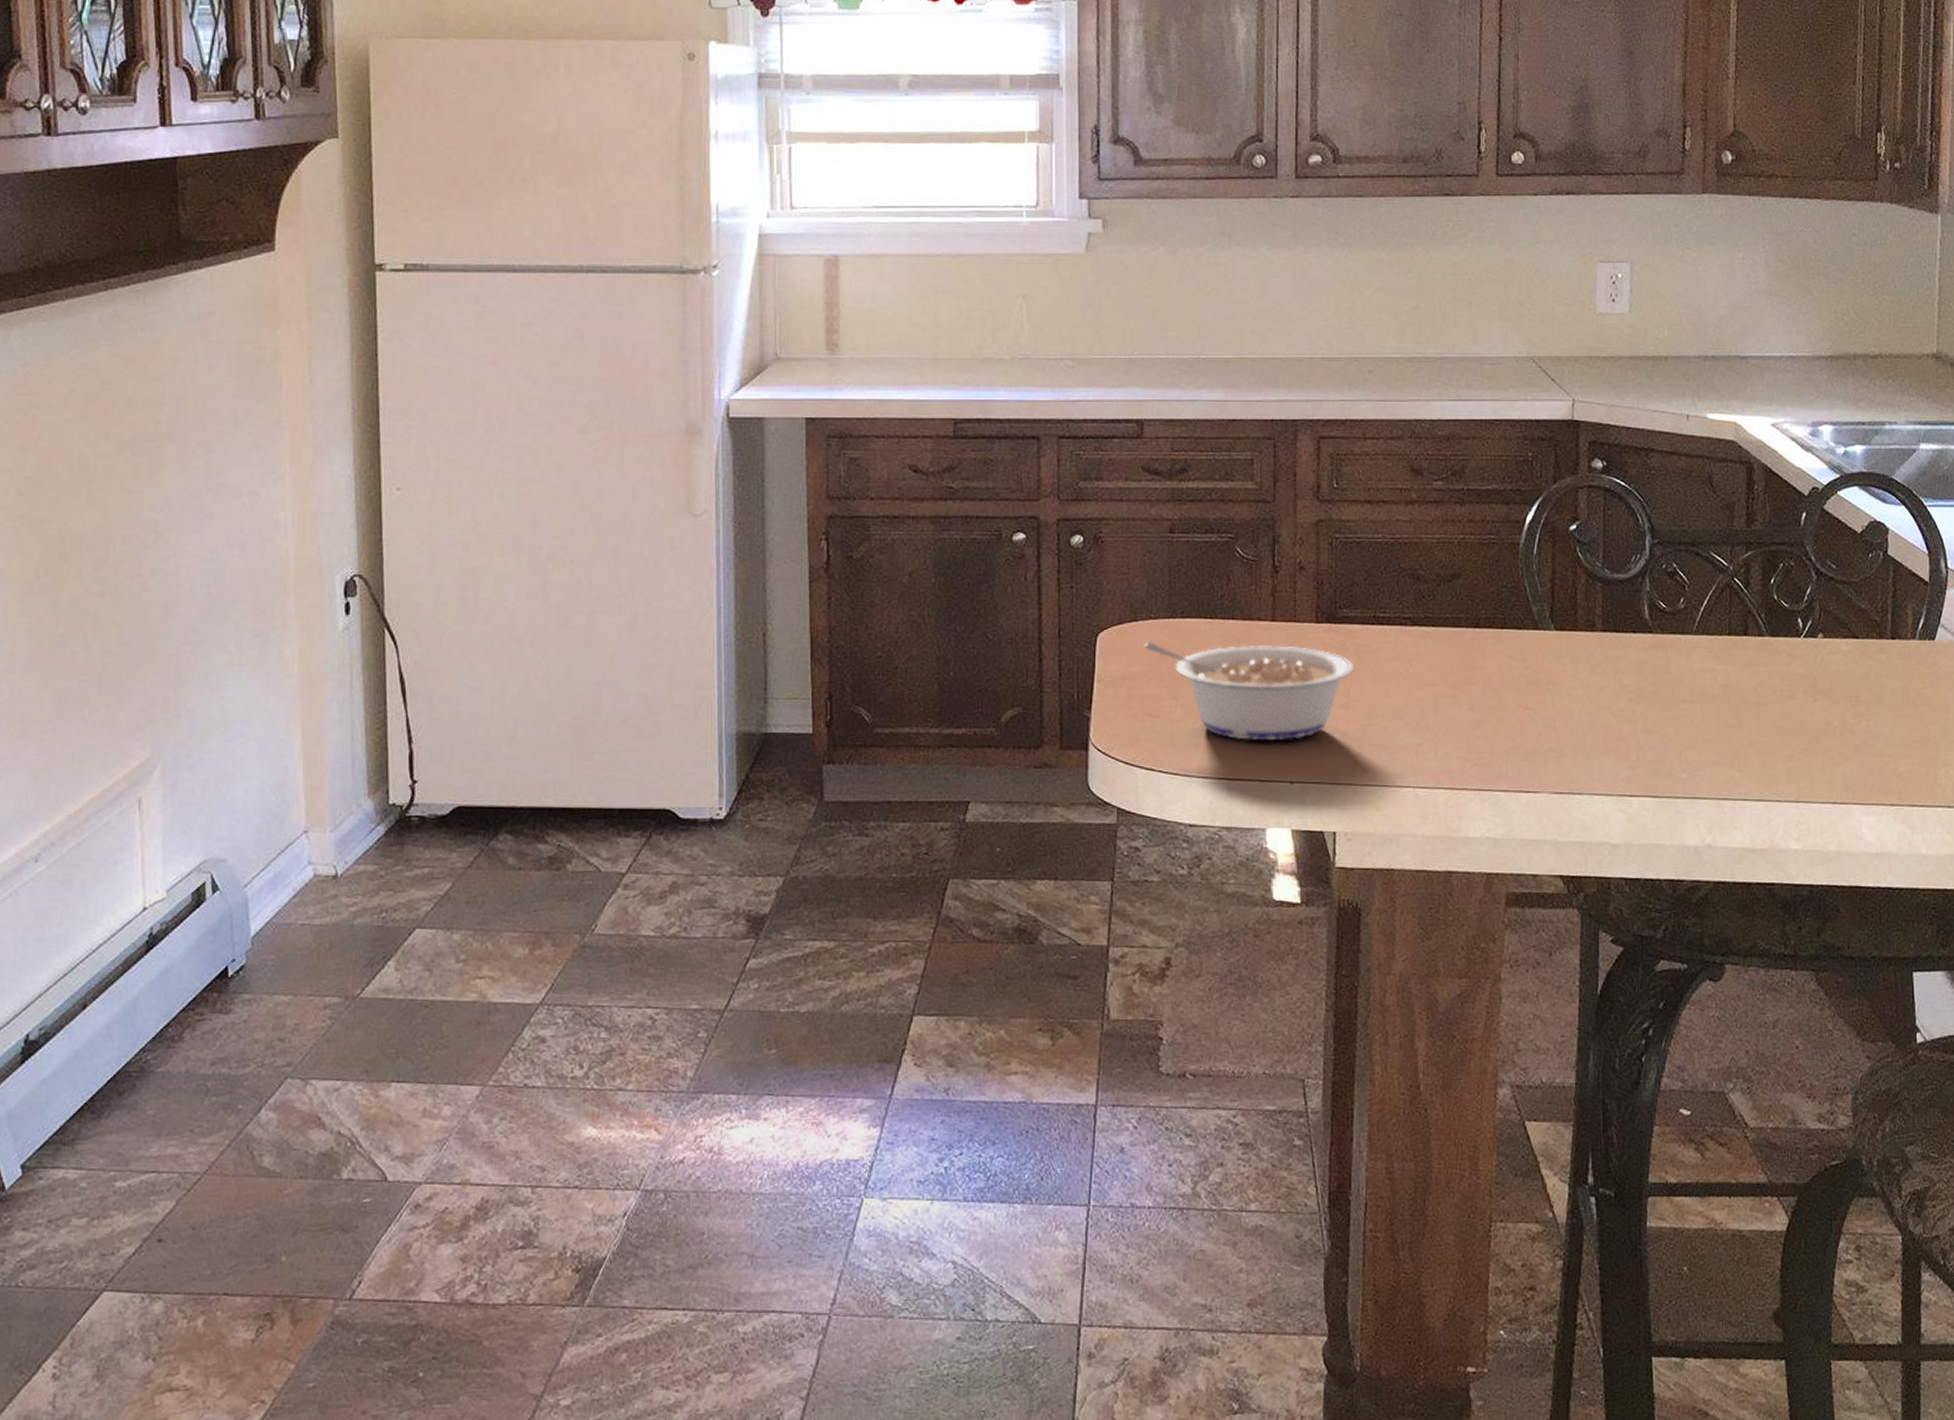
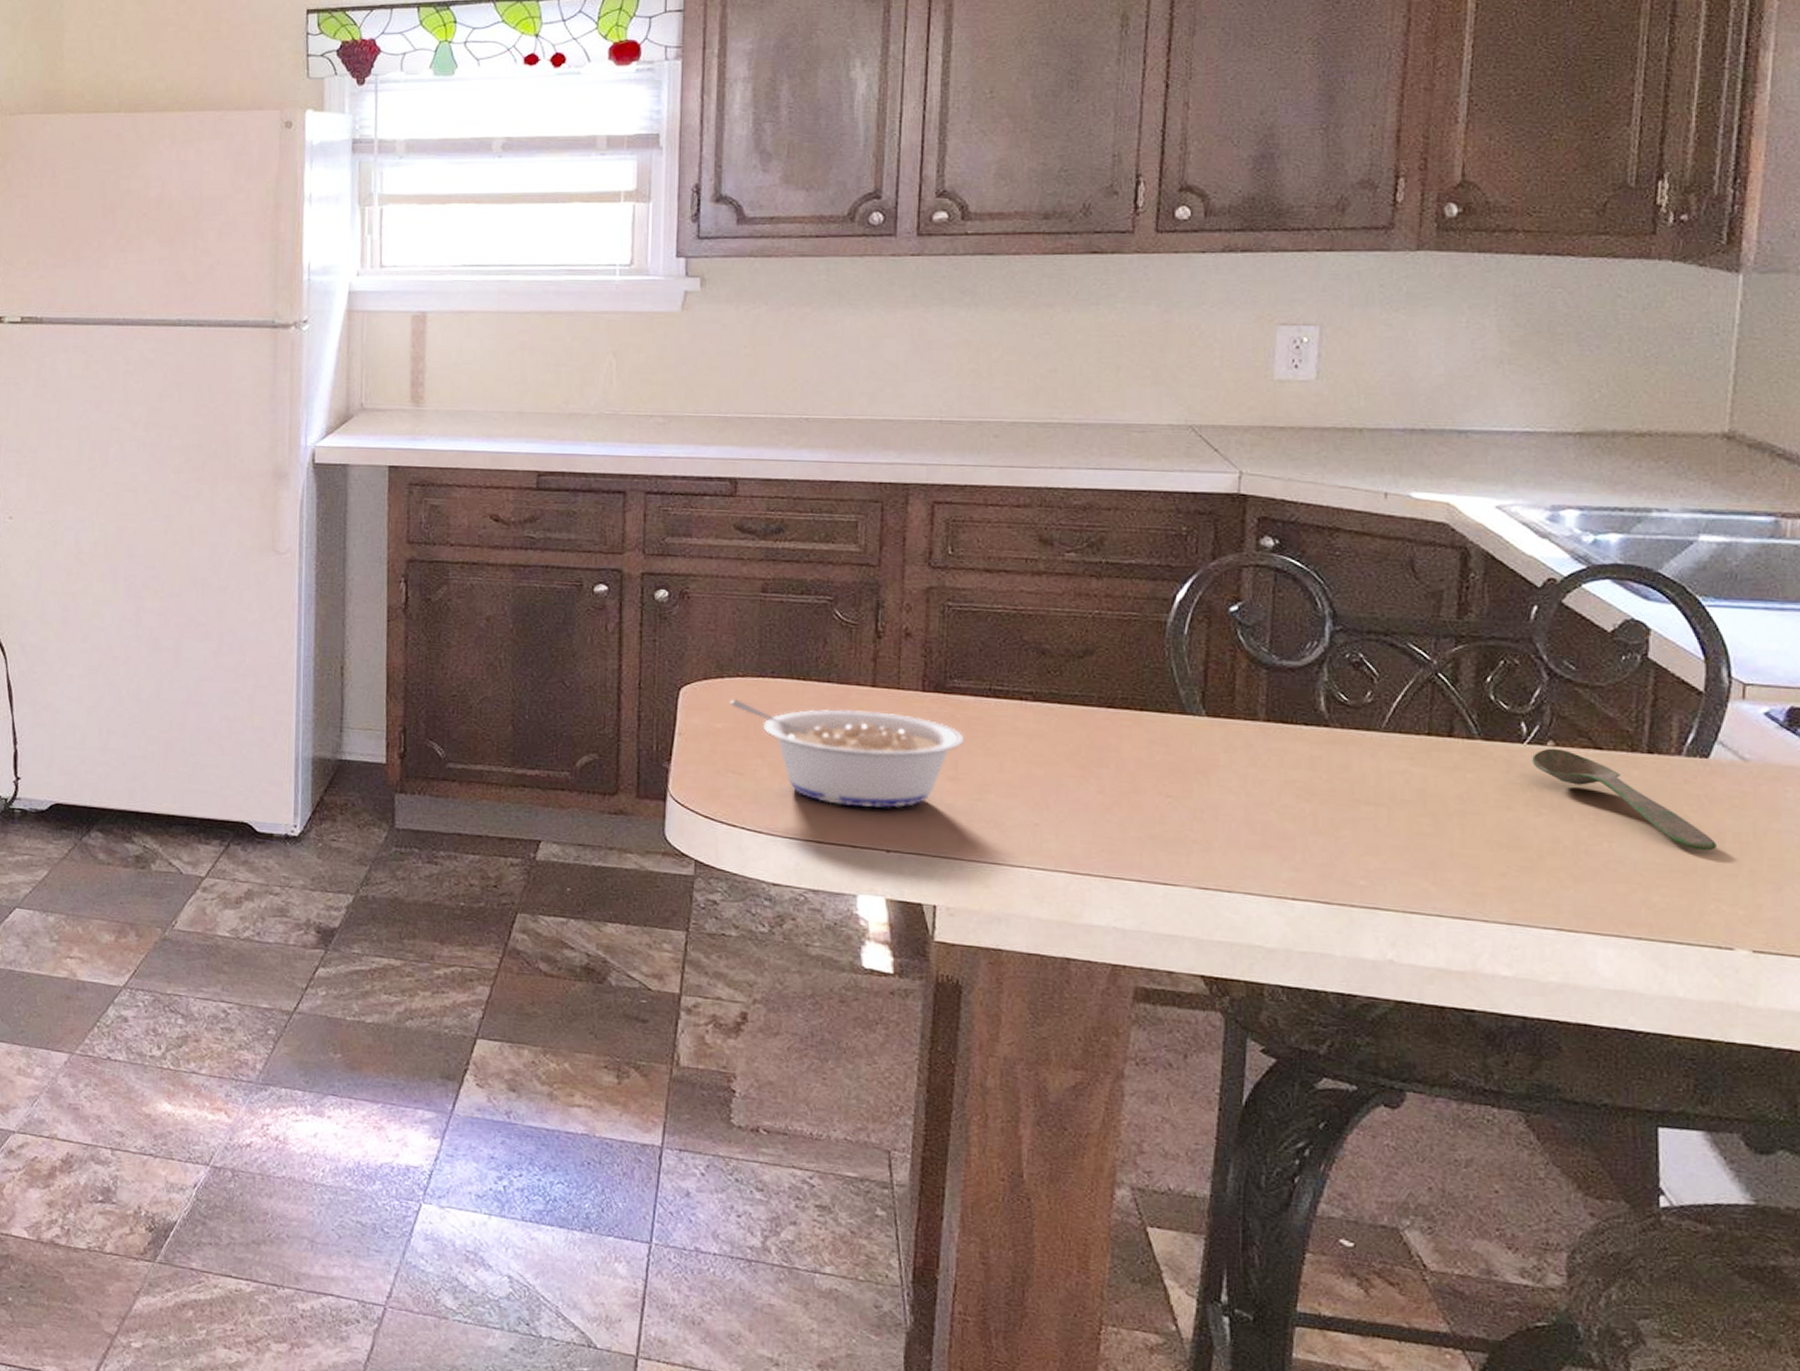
spoon: none [1807,640,1944,722] -> present [1532,748,1716,851]

